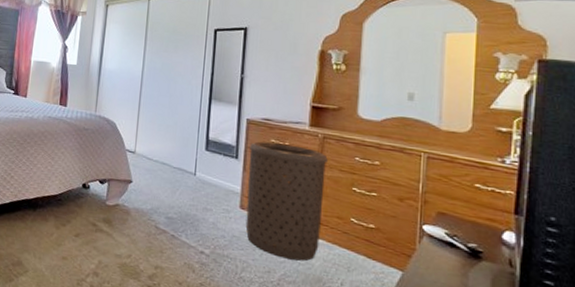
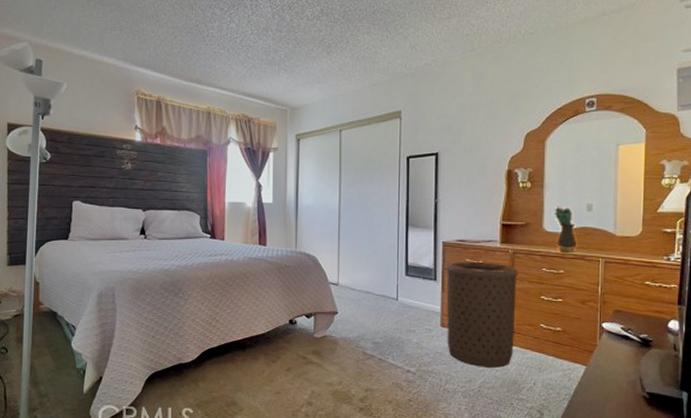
vase: none [370,92,395,145] -> present [554,206,577,254]

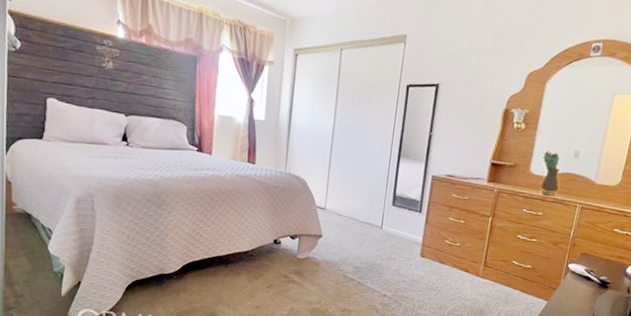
laundry basket: present [446,262,518,368] -> none [424,196,500,298]

